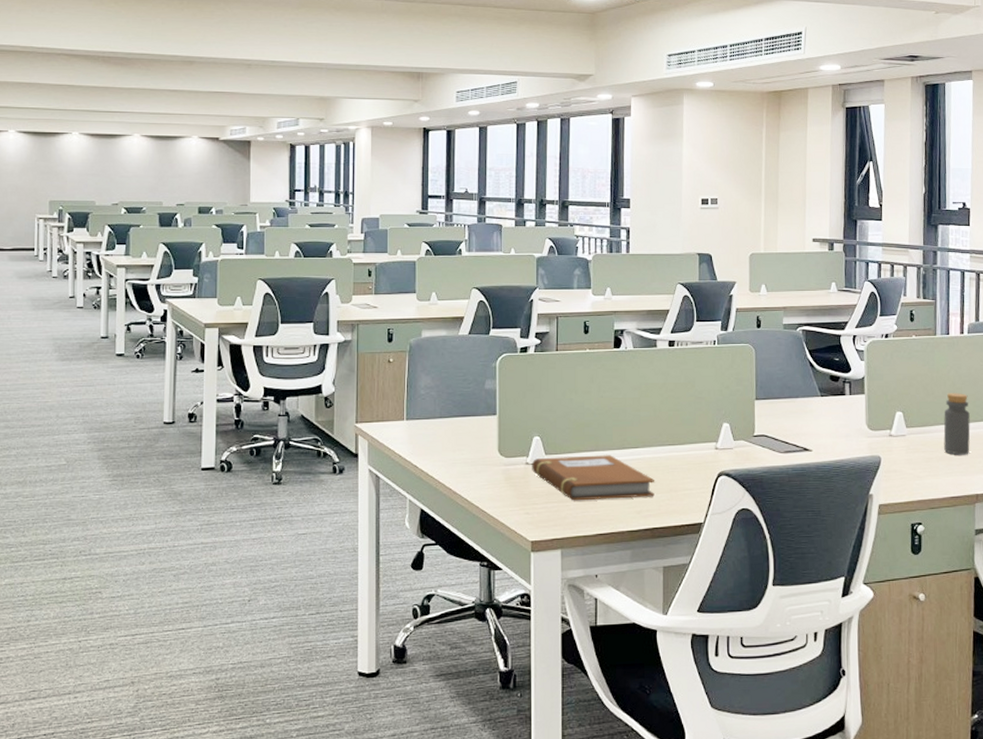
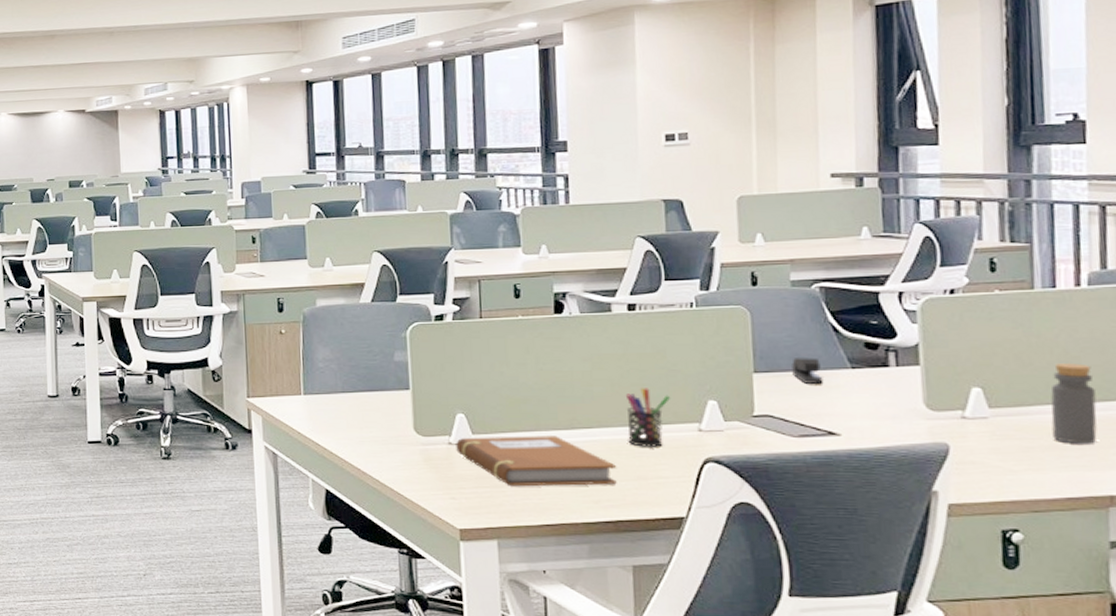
pen holder: none [664,413,697,464] -> present [625,388,671,447]
stapler: none [781,387,802,409] -> present [792,358,824,384]

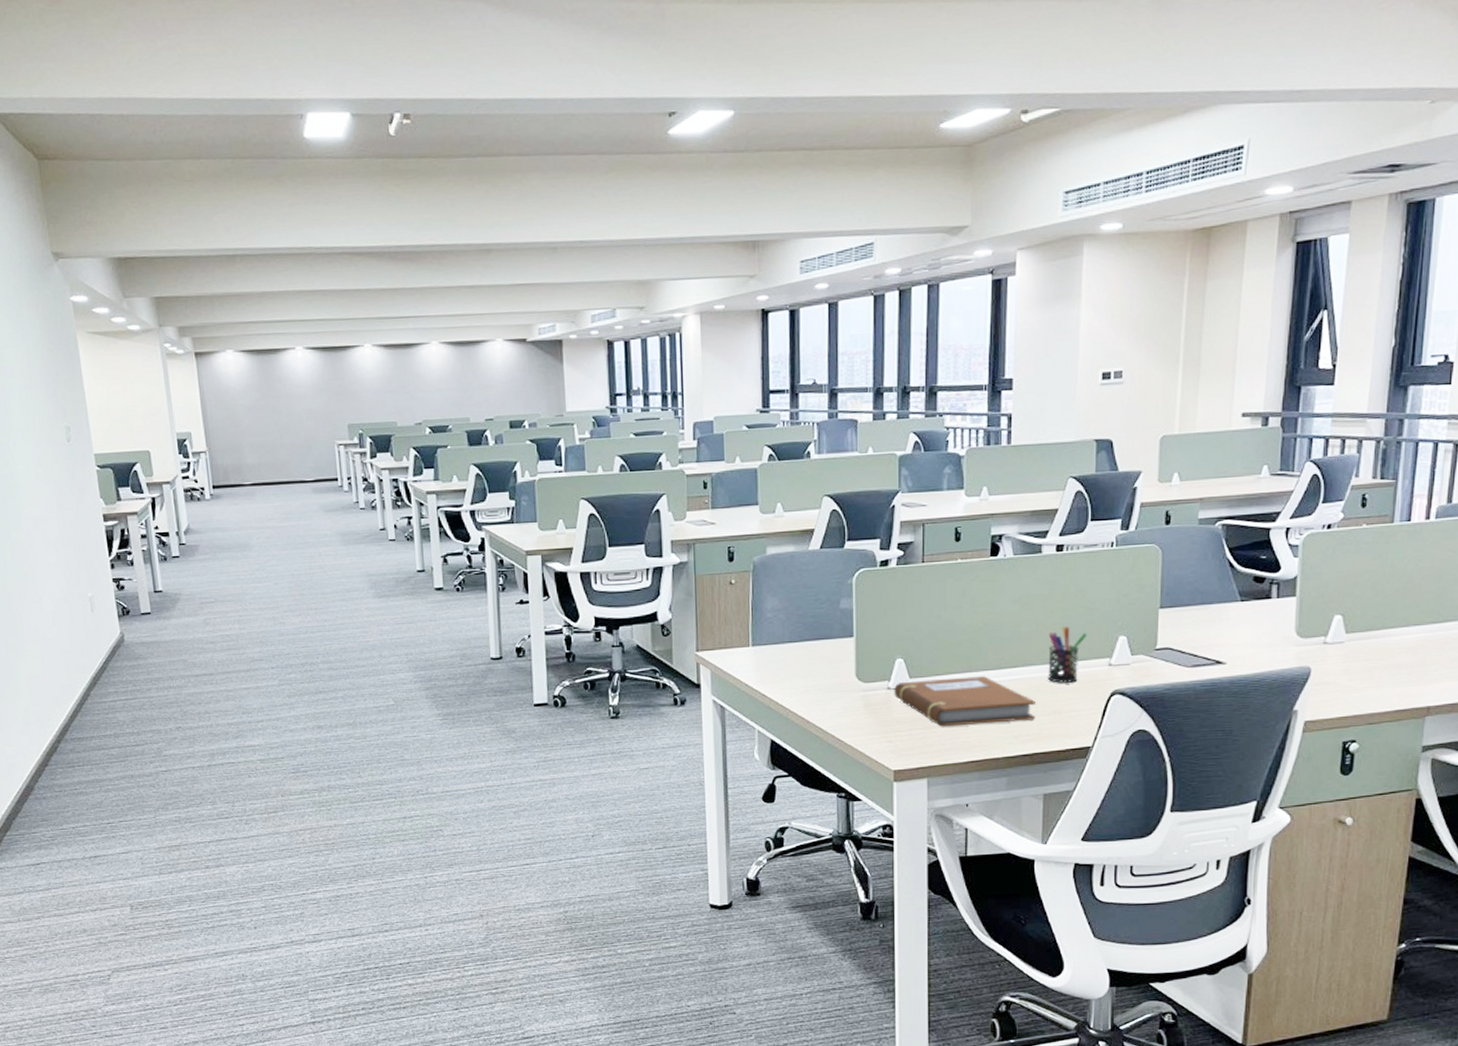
stapler: present [792,358,824,384] -> none [1192,592,1217,617]
bottle: present [1050,363,1097,444] -> none [1391,590,1429,663]

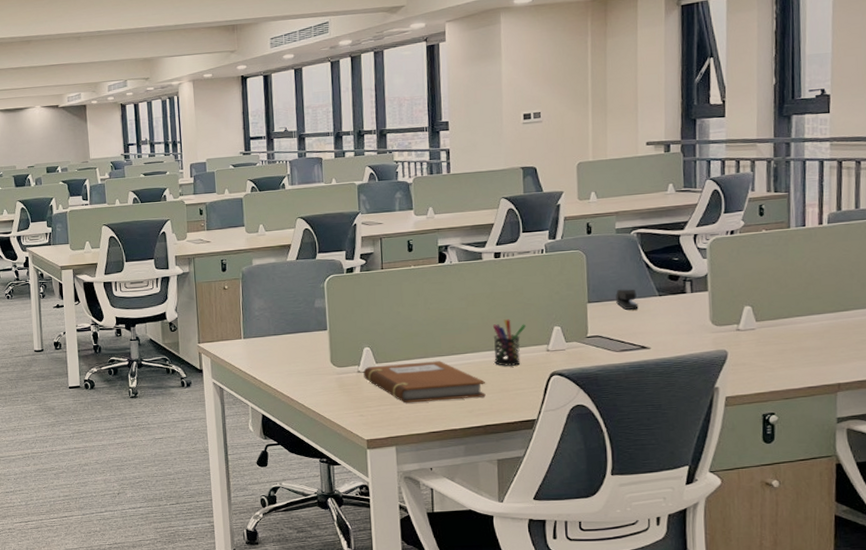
stapler: none [1192,592,1217,617] -> present [616,289,639,310]

